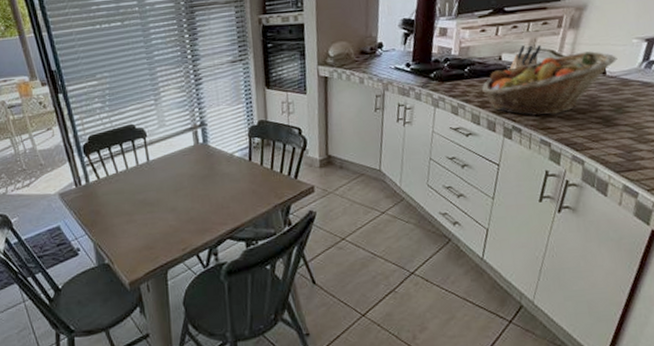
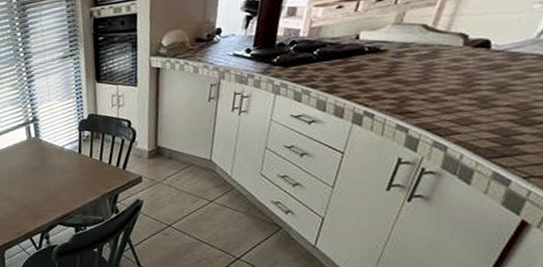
fruit basket: present [482,51,618,116] -> none [332,22,509,100]
knife block: present [509,45,541,70] -> none [367,19,410,50]

